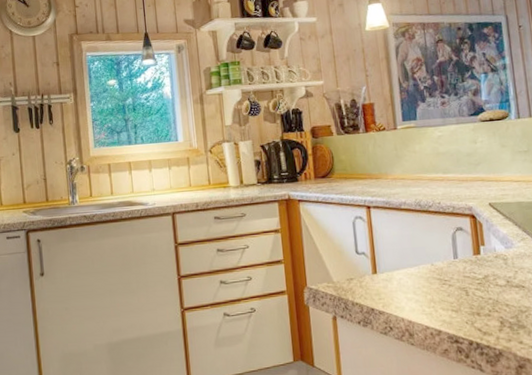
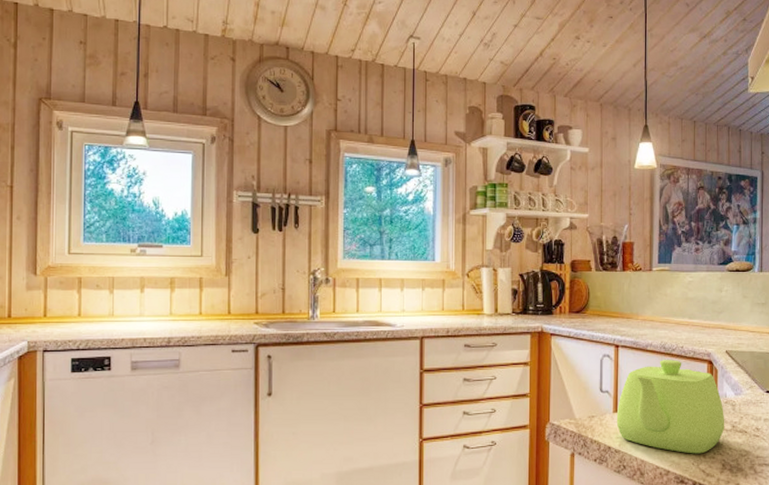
teapot: none [376,216,499,313] -> present [616,360,725,454]

